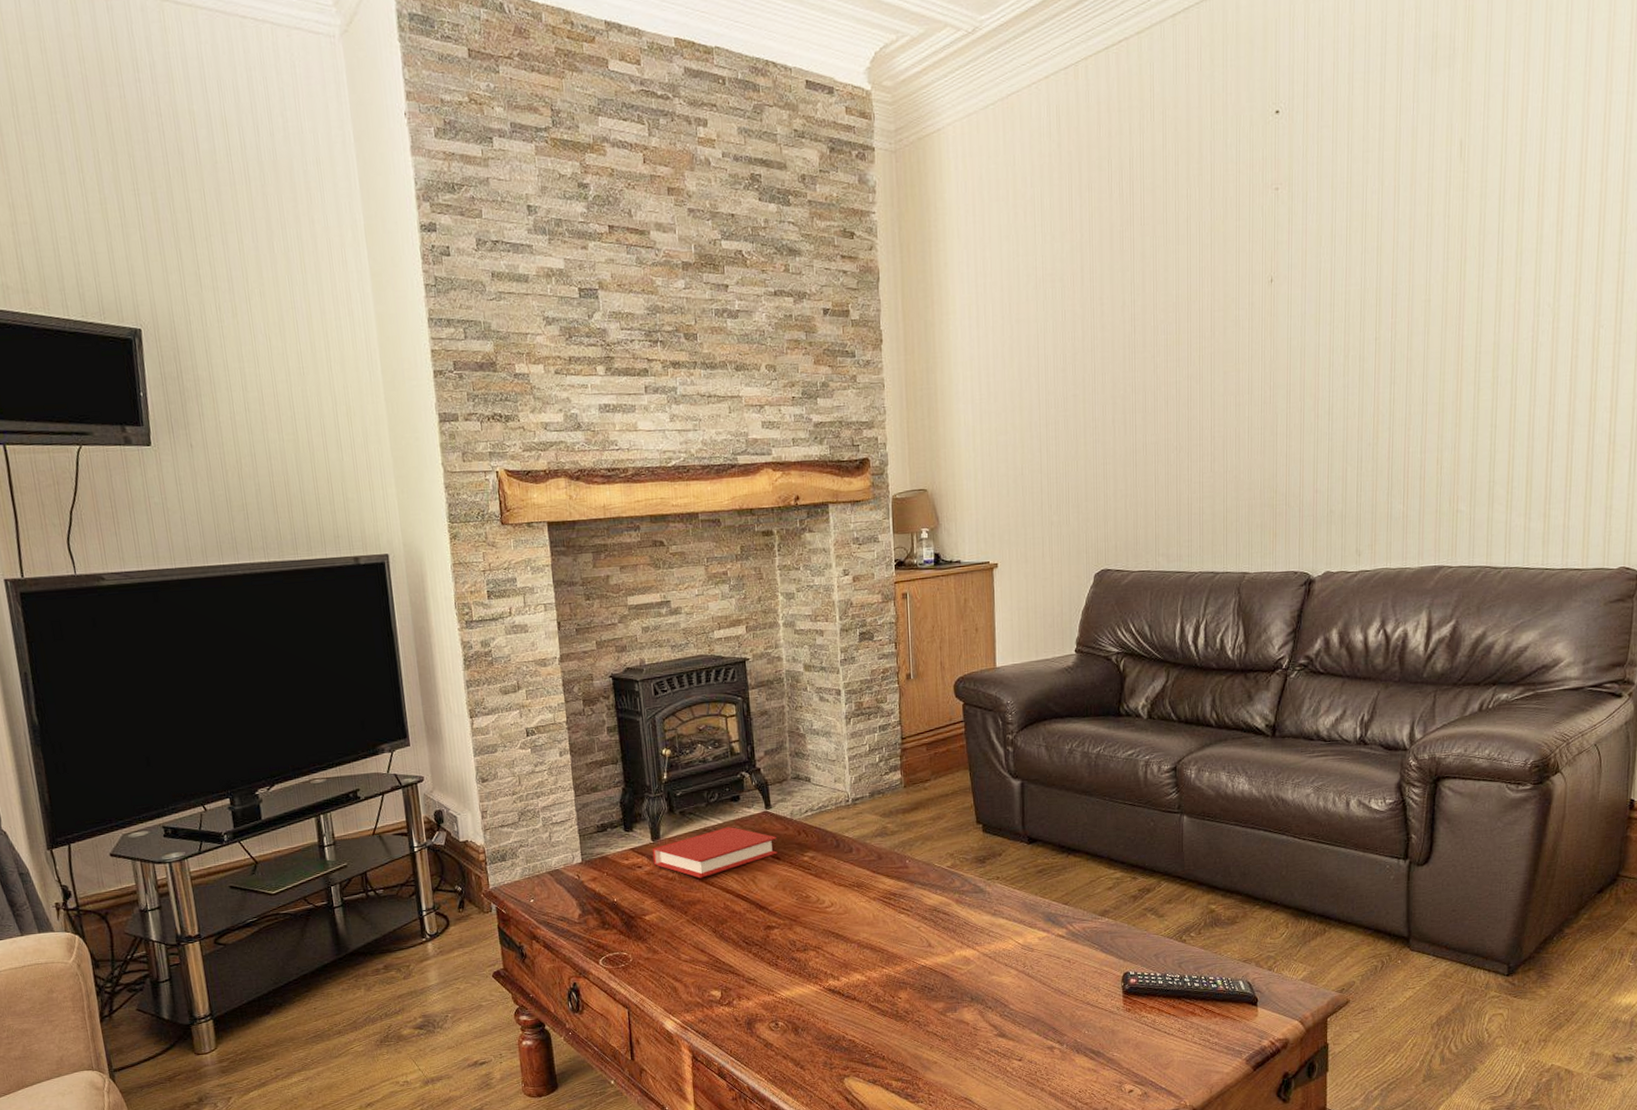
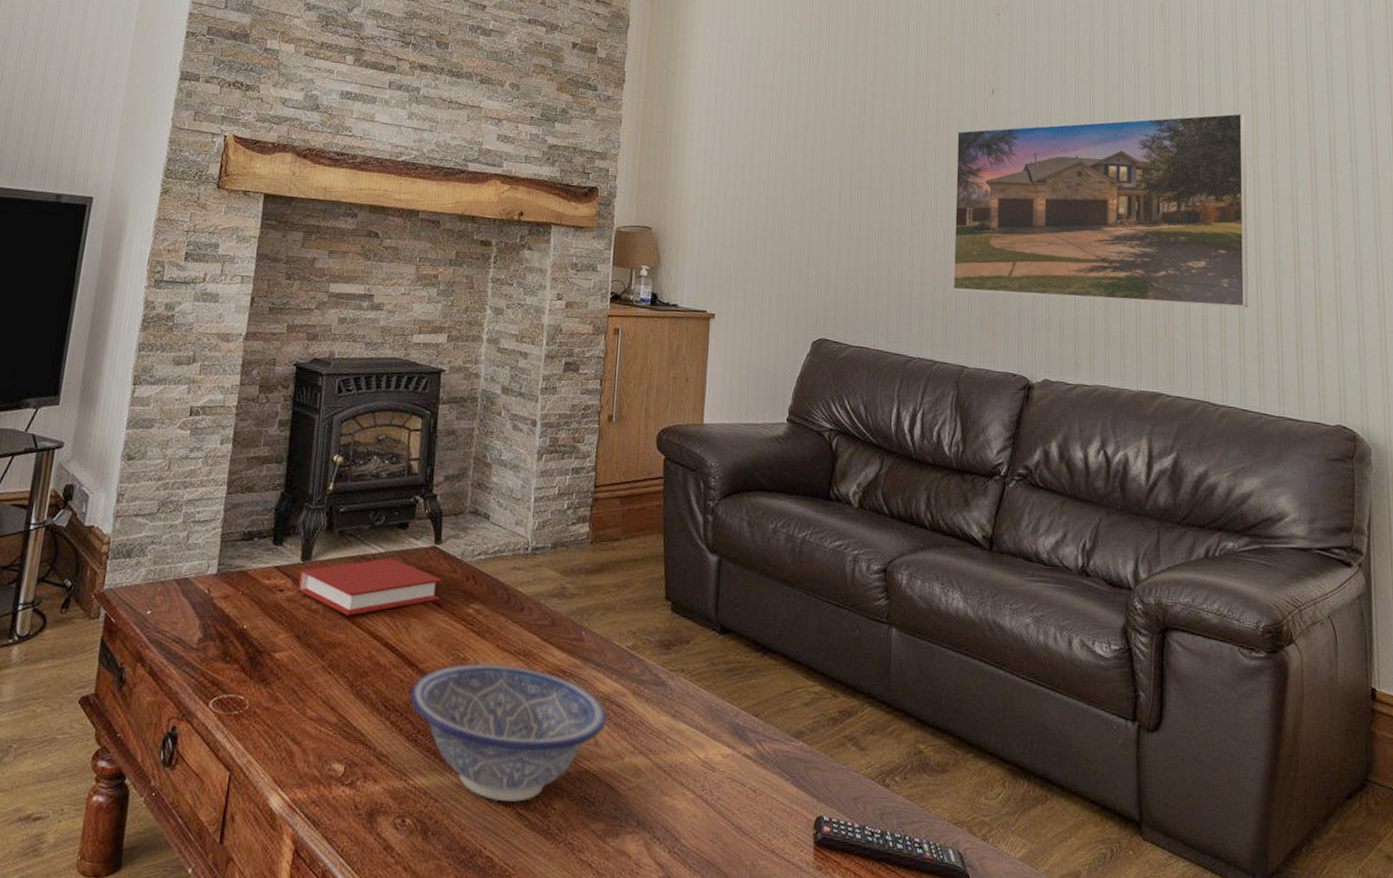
decorative bowl: none [765,895,936,1000] -> present [409,663,607,802]
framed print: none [1232,253,1549,499] -> present [952,112,1249,308]

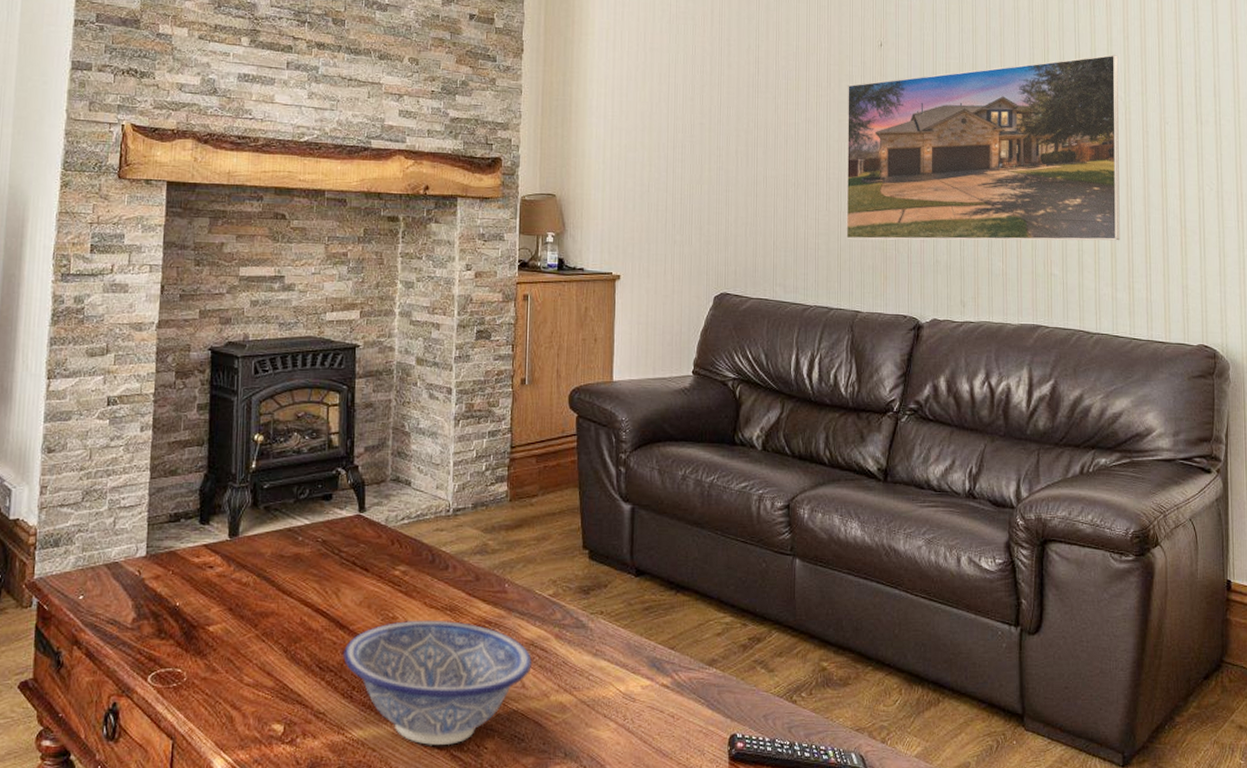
book: present [297,557,442,616] -> none [227,528,367,586]

